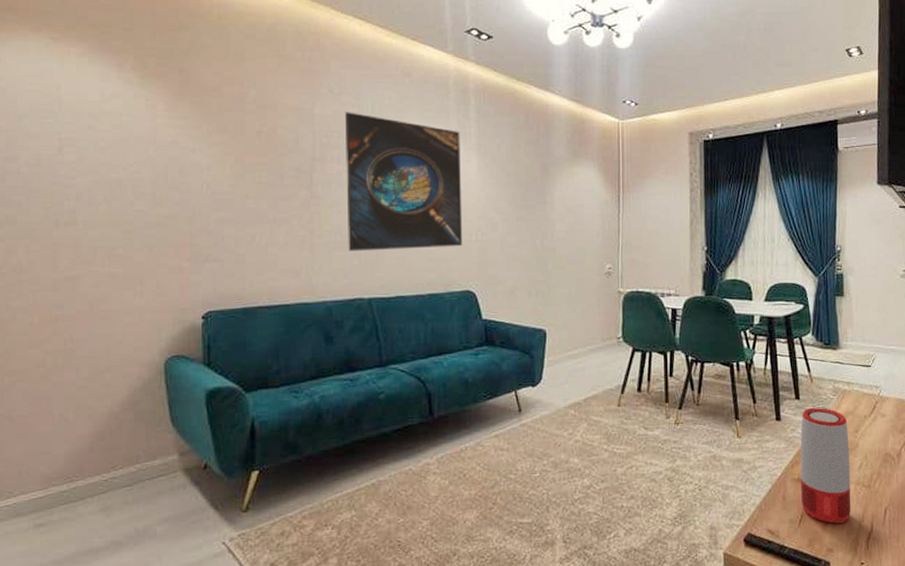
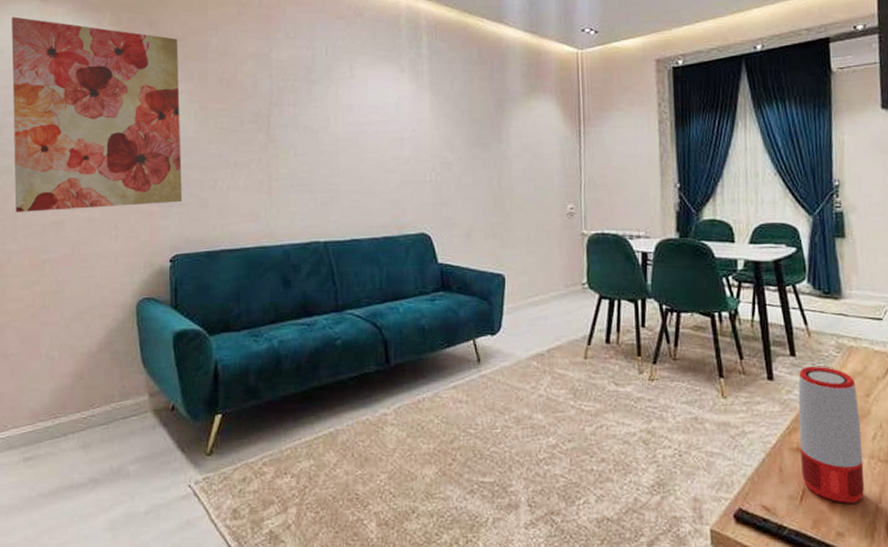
wall art: none [15,54,217,266] -> present [11,16,183,212]
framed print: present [345,112,463,252] -> none [301,55,417,195]

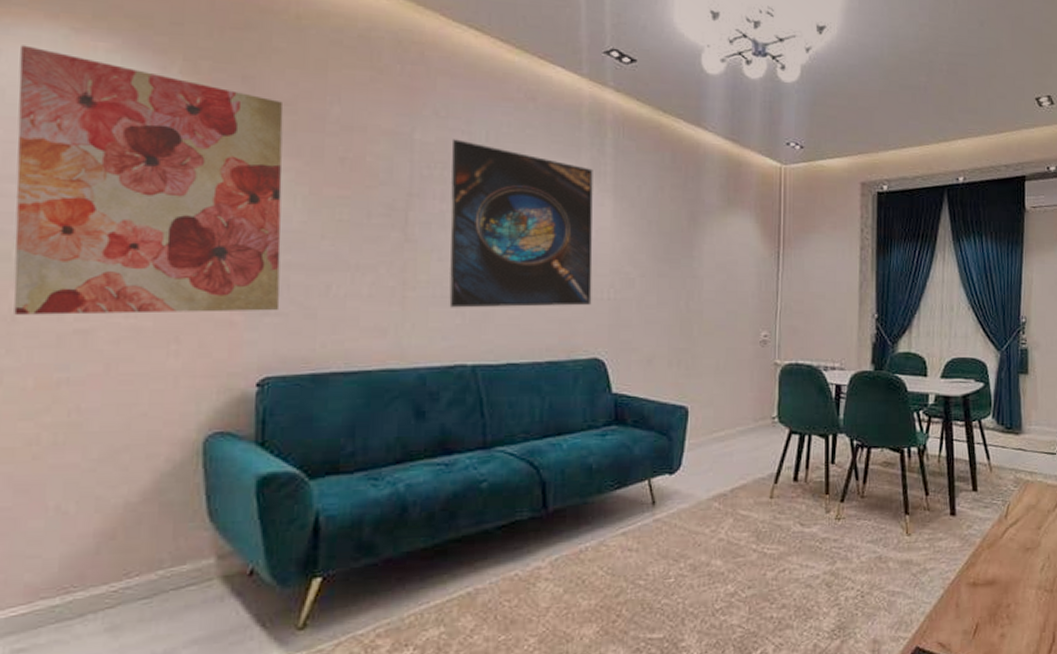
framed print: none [301,55,417,195] -> present [449,139,593,308]
speaker: present [798,365,865,503] -> none [976,500,1032,635]

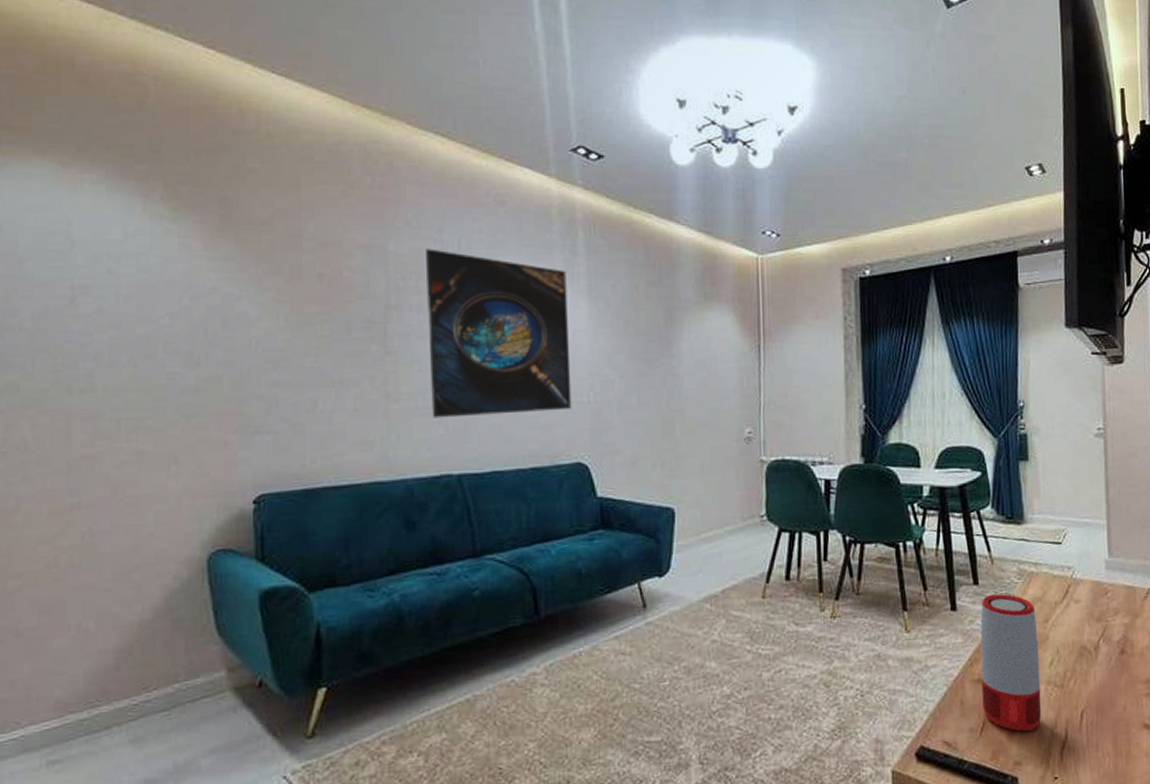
wall art: present [13,45,284,315] -> none [14,182,270,444]
speaker: none [976,500,1032,635] -> present [980,593,1042,732]

